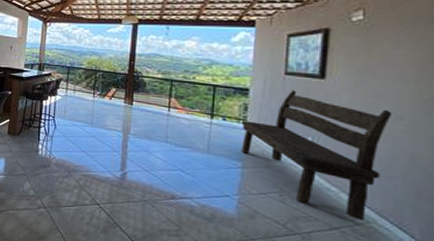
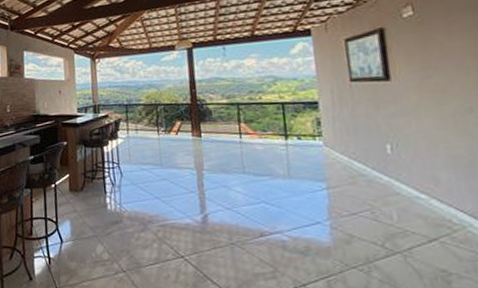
bench: present [241,89,393,221] -> none [316,96,465,227]

